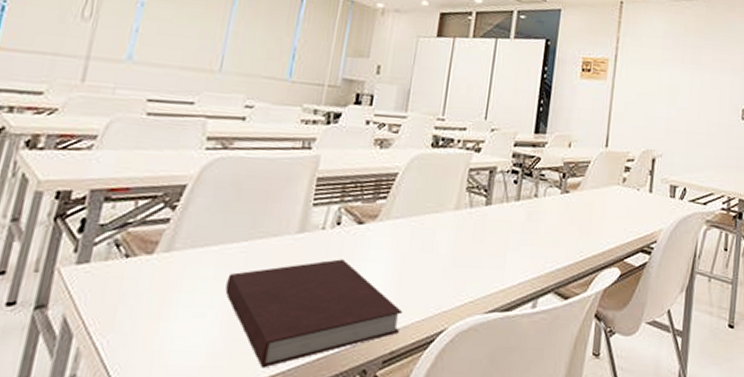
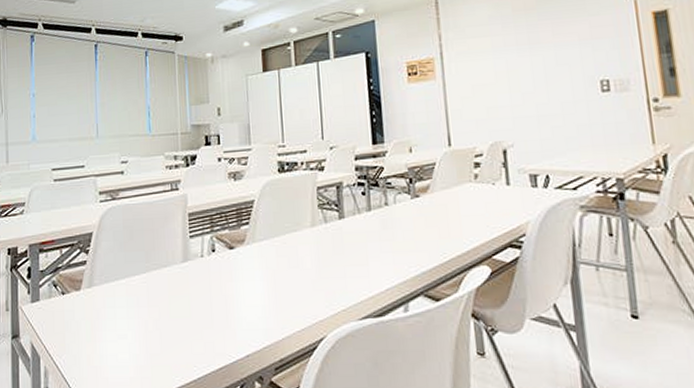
notebook: present [225,259,403,368] -> none [137,281,284,378]

